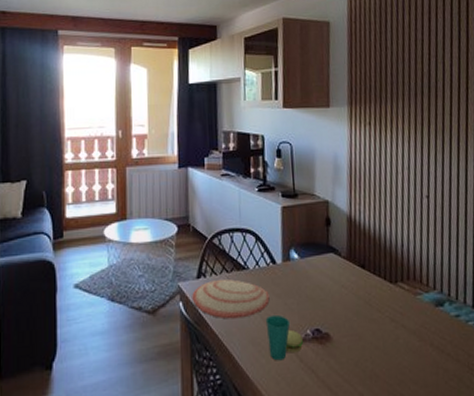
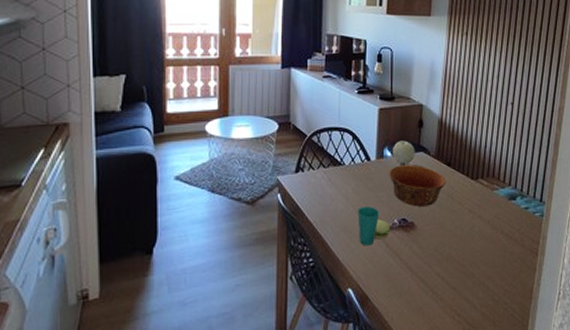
plate: present [192,279,270,319] -> none [290,173,362,210]
bowl: none [297,267,362,315] -> present [389,165,447,207]
fruit: none [299,241,325,267] -> present [393,140,415,164]

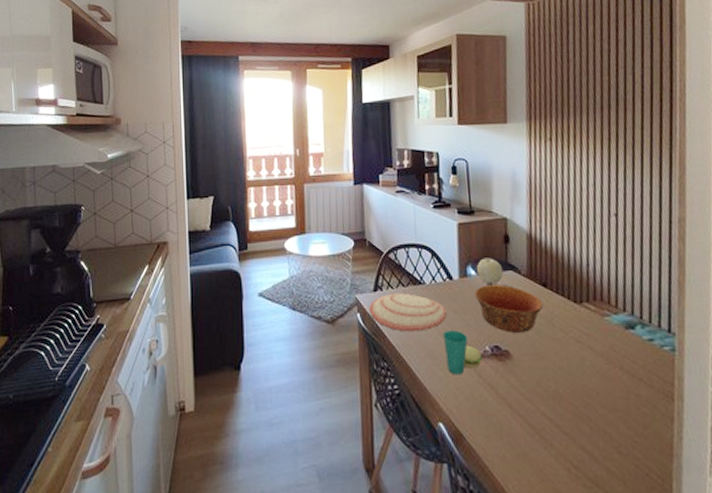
plate: none [290,173,362,210] -> present [369,292,447,332]

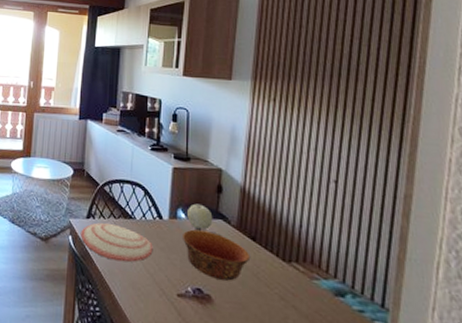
cup: present [442,329,483,375] -> none [147,265,184,310]

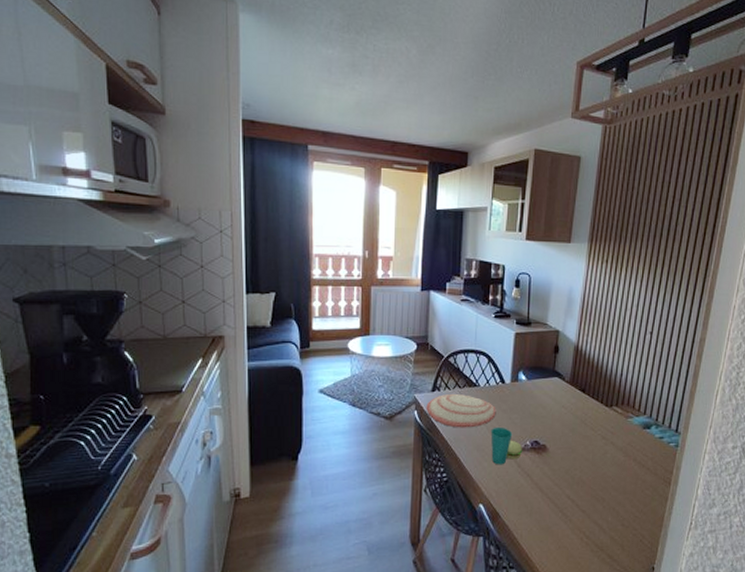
cup: none [147,265,184,310] -> present [490,426,523,465]
bowl: present [183,229,251,281] -> none [523,389,580,430]
fruit: present [187,203,213,230] -> none [527,365,550,388]

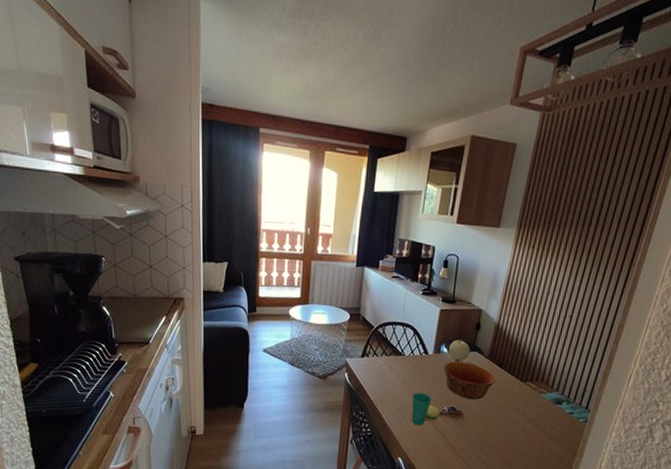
plate: present [426,393,496,428] -> none [355,360,419,392]
bowl: none [523,389,580,430] -> present [444,361,497,400]
fruit: none [527,365,550,388] -> present [449,340,470,361]

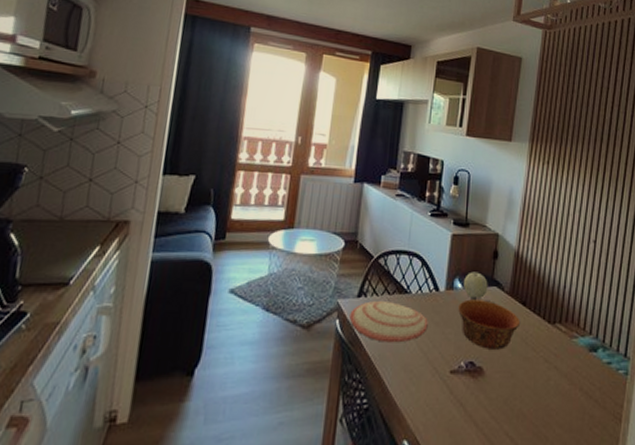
plate: none [355,360,419,392] -> present [349,300,428,343]
cup: present [411,392,441,426] -> none [420,342,457,391]

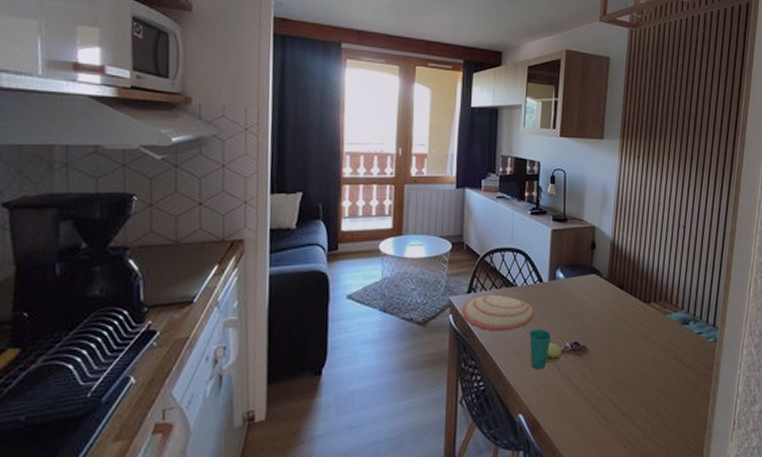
cup: none [420,342,457,391] -> present [529,328,563,370]
bowl: present [458,299,521,350] -> none [561,287,619,330]
fruit: present [464,272,488,298] -> none [565,262,588,286]

